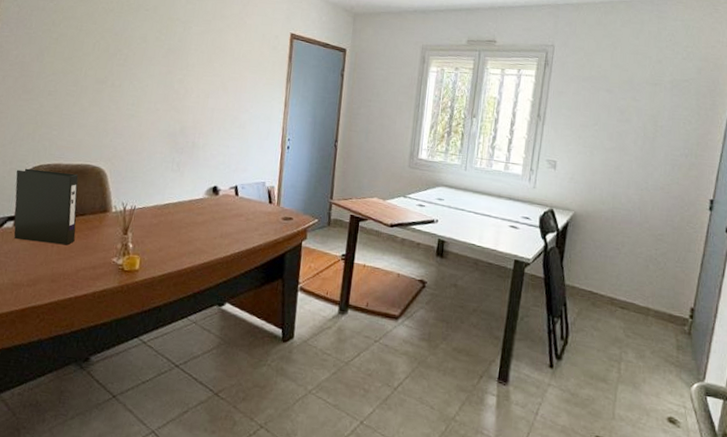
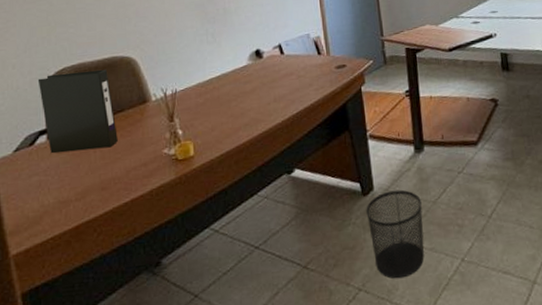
waste bin: none [281,343,335,426] -> present [366,189,424,279]

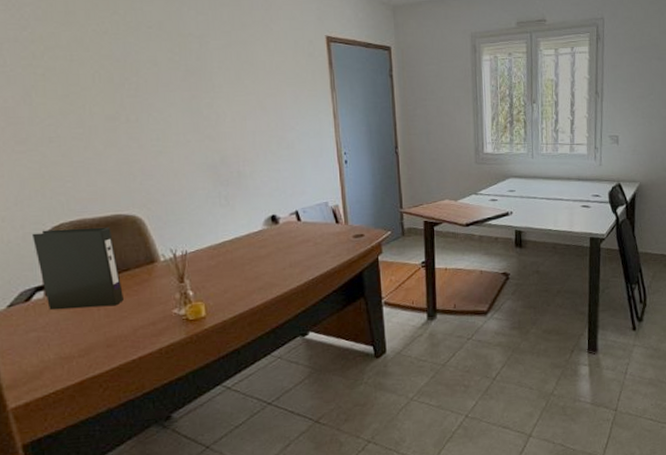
waste bin: present [366,189,424,279] -> none [378,353,432,432]

